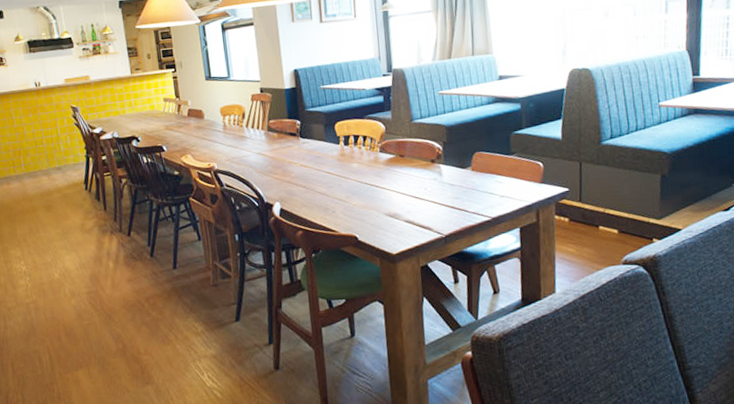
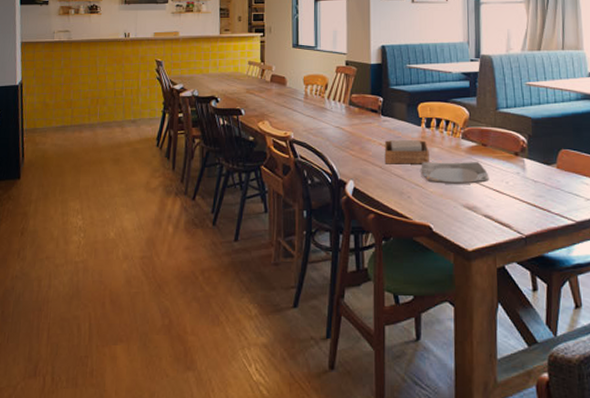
napkin holder: none [305,157,350,184] -> present [384,140,429,164]
plate: none [342,172,409,197] -> present [421,162,489,184]

